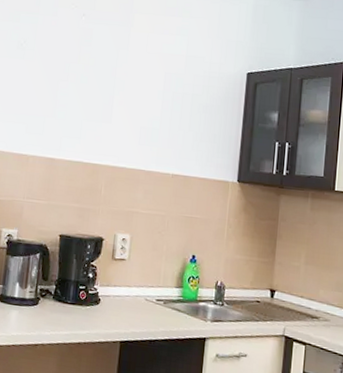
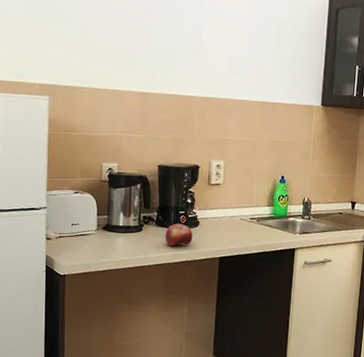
fruit: none [62,299,93,325] -> present [165,223,193,247]

